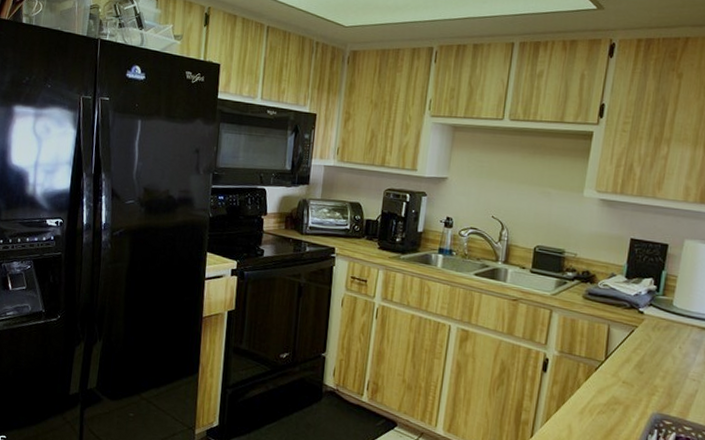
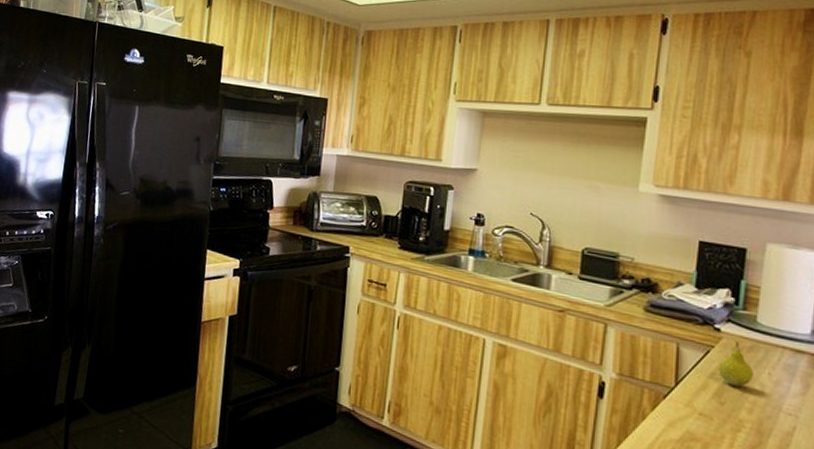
fruit: none [640,321,669,359] -> present [719,341,755,387]

